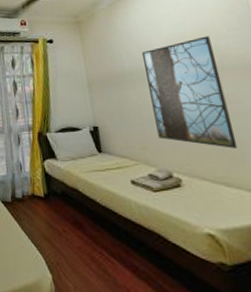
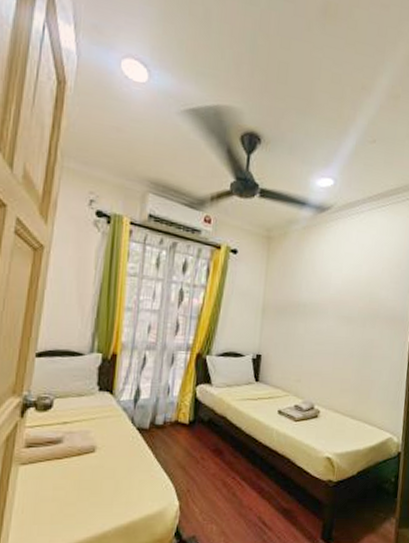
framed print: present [142,36,238,149] -> none [312,283,377,387]

